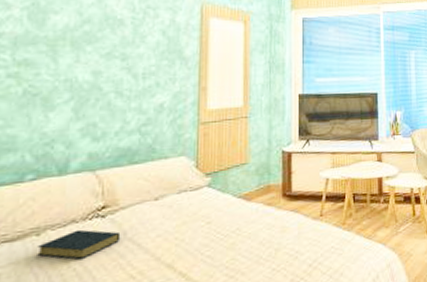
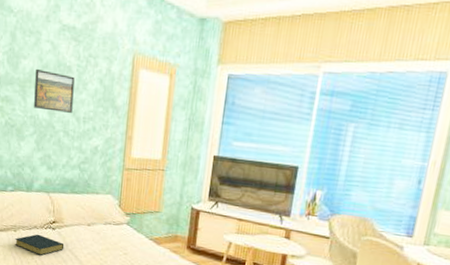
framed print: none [70,24,129,71] -> present [34,68,75,113]

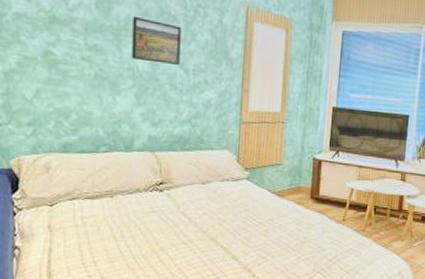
hardback book: present [15,234,65,256] -> none [111,198,175,223]

